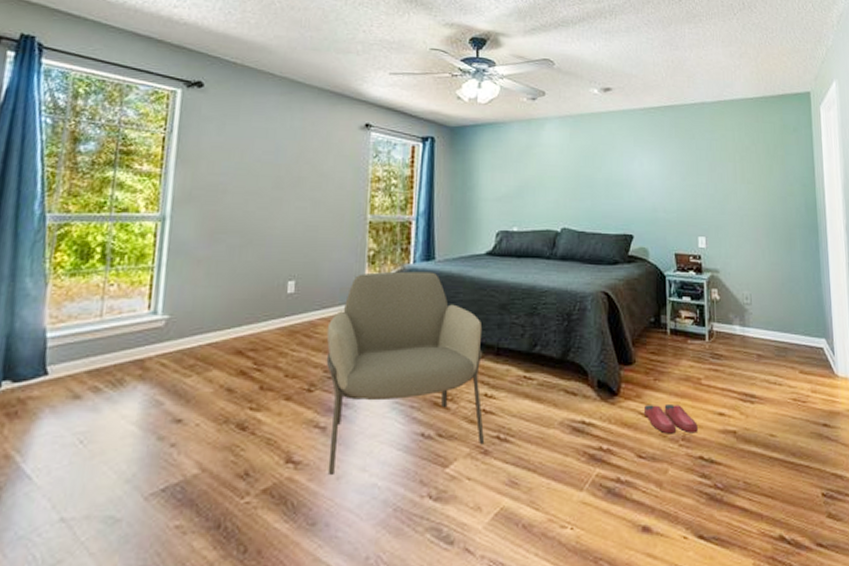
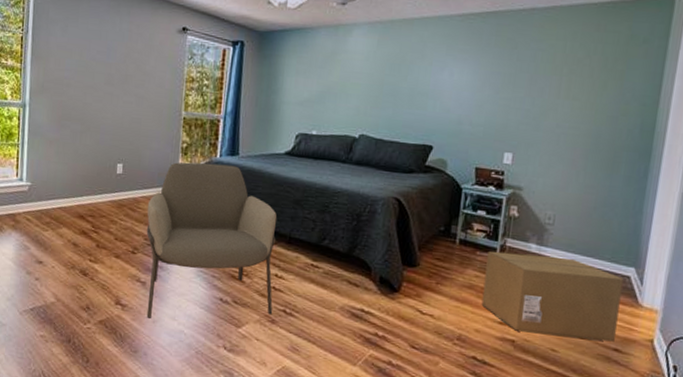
slippers: present [644,405,698,434] -> none [422,304,475,336]
box: none [698,336,822,420] -> present [481,251,624,342]

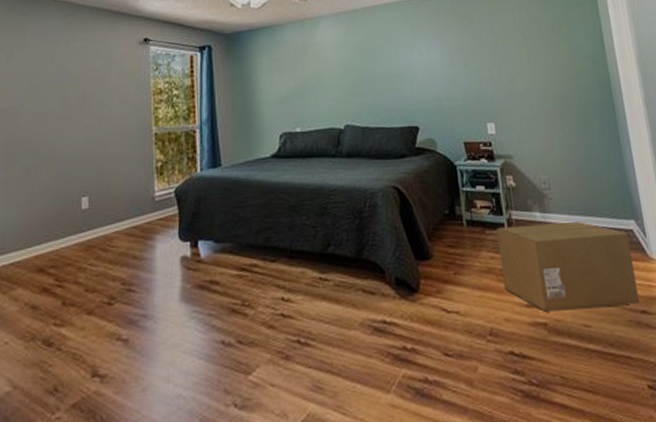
armchair: present [146,162,277,318] -> none [122,178,284,387]

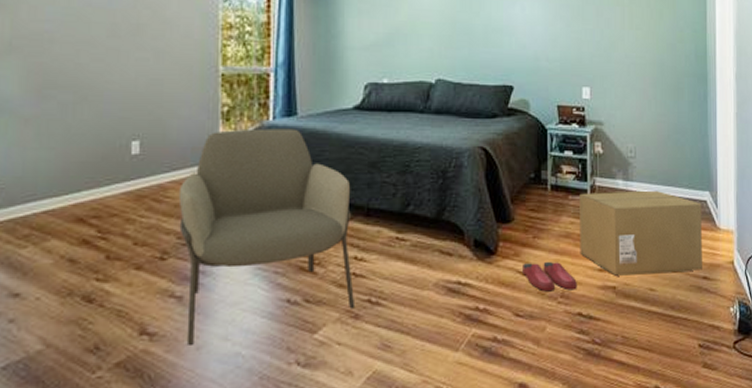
armchair: none [122,178,284,387] -> present [178,128,354,345]
slippers: none [446,298,506,330] -> present [523,262,577,292]

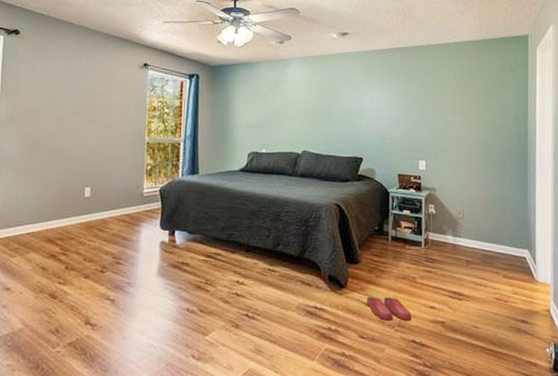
armchair: present [178,128,354,345] -> none [114,182,236,335]
box: present [579,190,702,276] -> none [414,244,521,315]

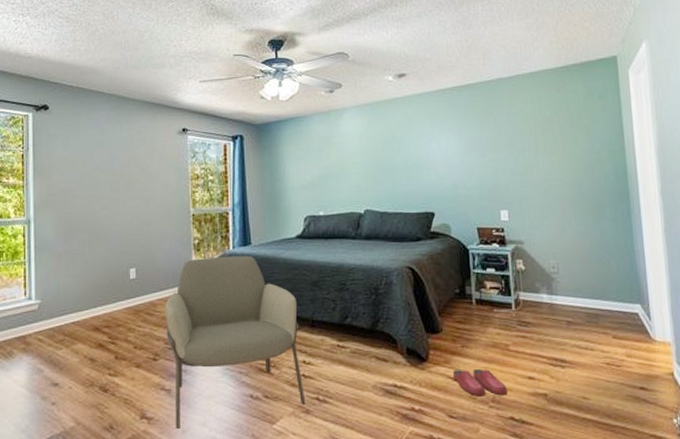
armchair: none [114,182,236,335] -> present [164,255,305,429]

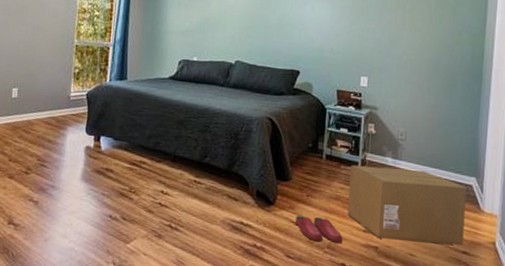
armchair: present [164,255,305,429] -> none [38,86,163,237]
box: none [504,303,639,384] -> present [347,165,467,245]

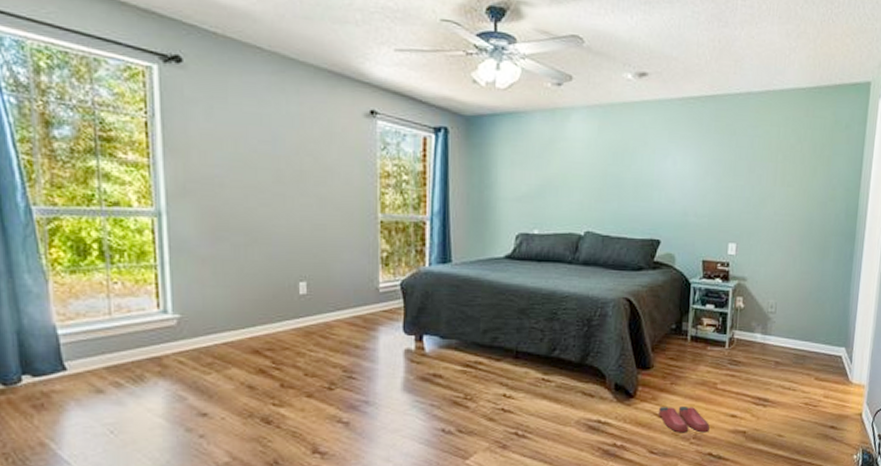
box: present [347,165,467,245] -> none [714,344,836,422]

